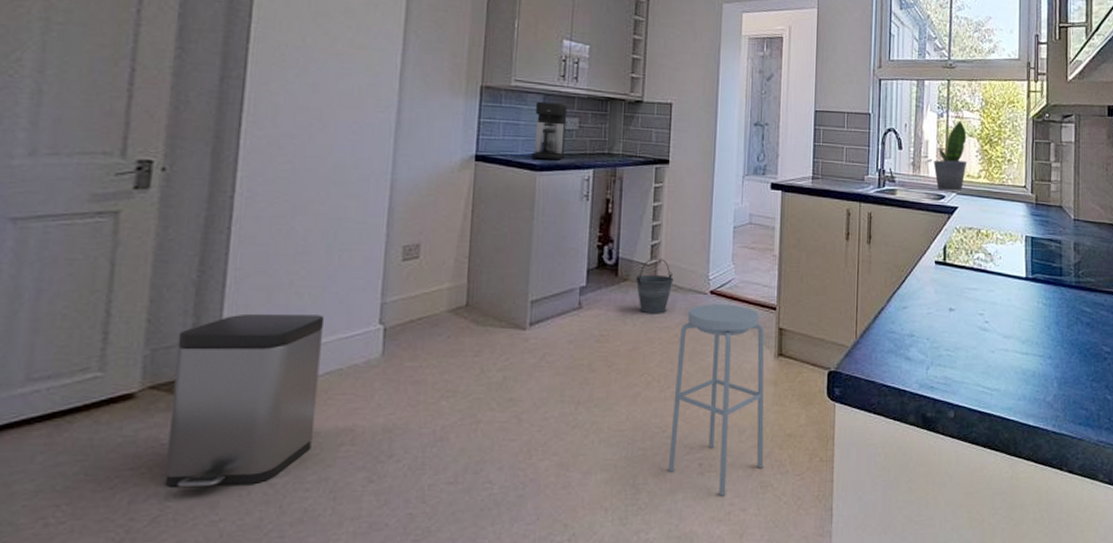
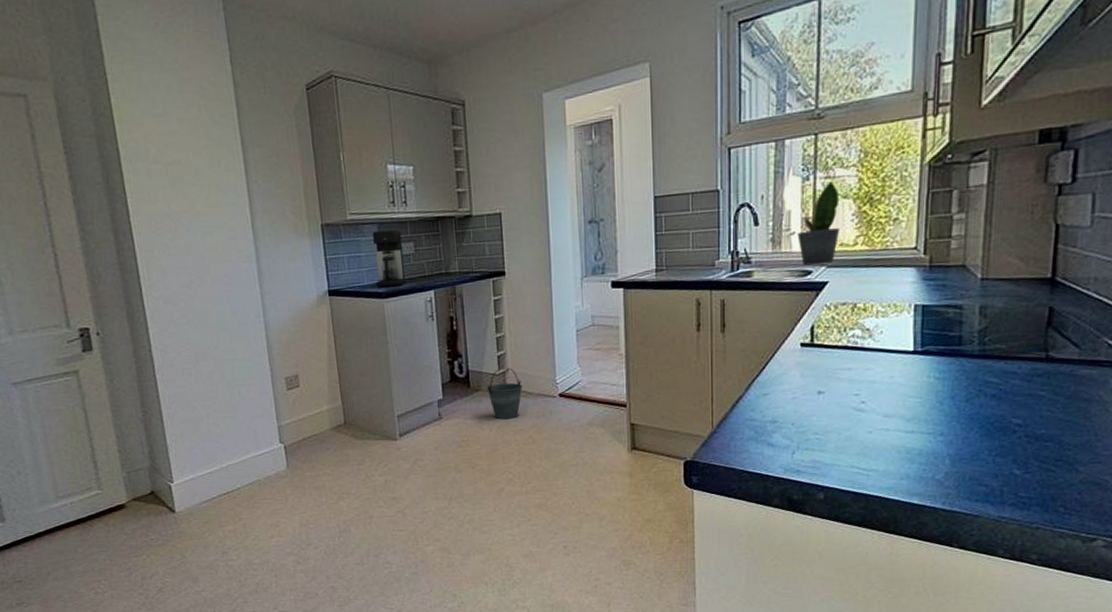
pedal bin: present [165,313,325,487] -> none [141,439,251,568]
stool: present [668,304,765,496] -> none [534,405,625,573]

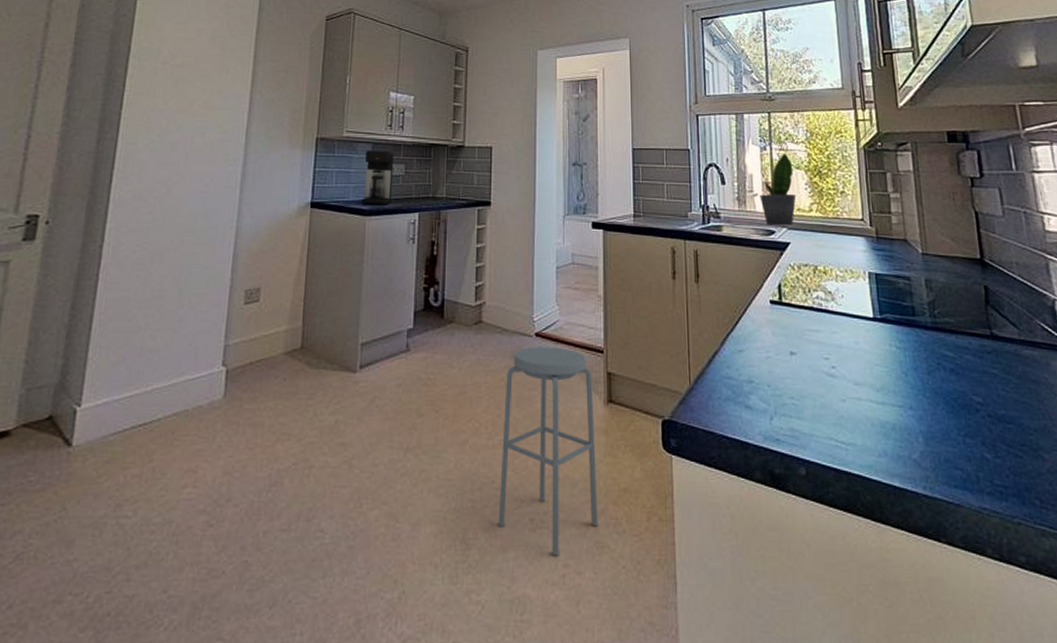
bucket: present [487,367,523,420] -> none [461,299,498,357]
stool: none [534,405,625,573] -> present [498,347,598,556]

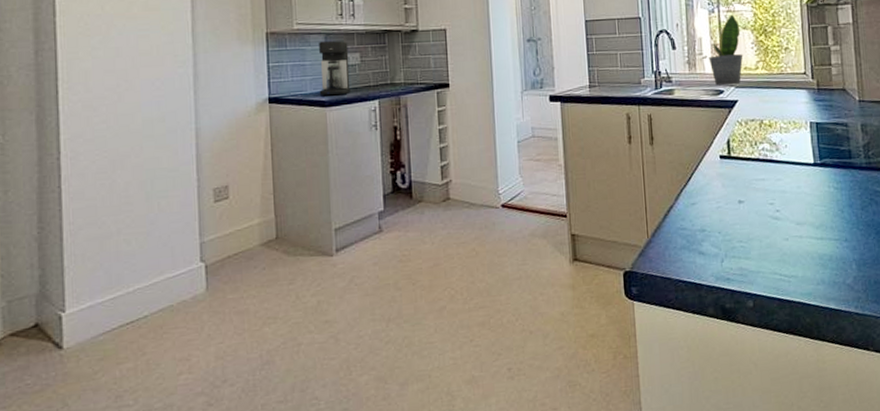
stool: present [498,347,598,556] -> none [476,215,570,397]

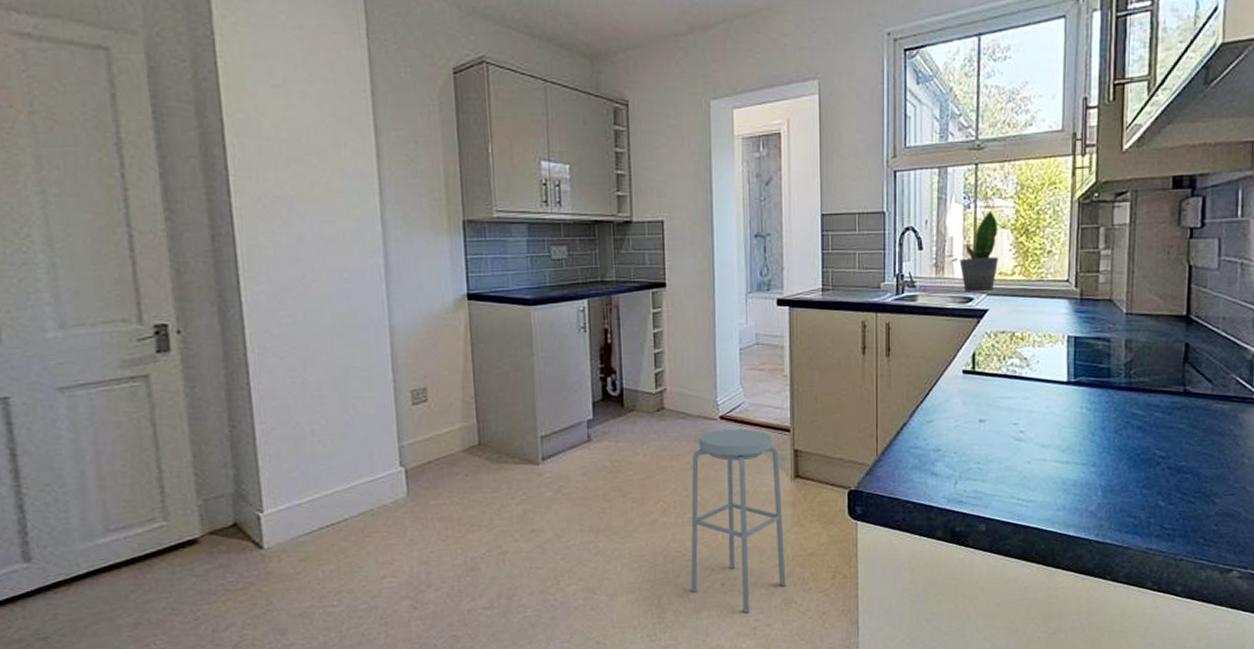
coffee maker: present [319,40,351,96] -> none [521,231,557,294]
stool: none [476,215,570,397] -> present [690,429,786,613]

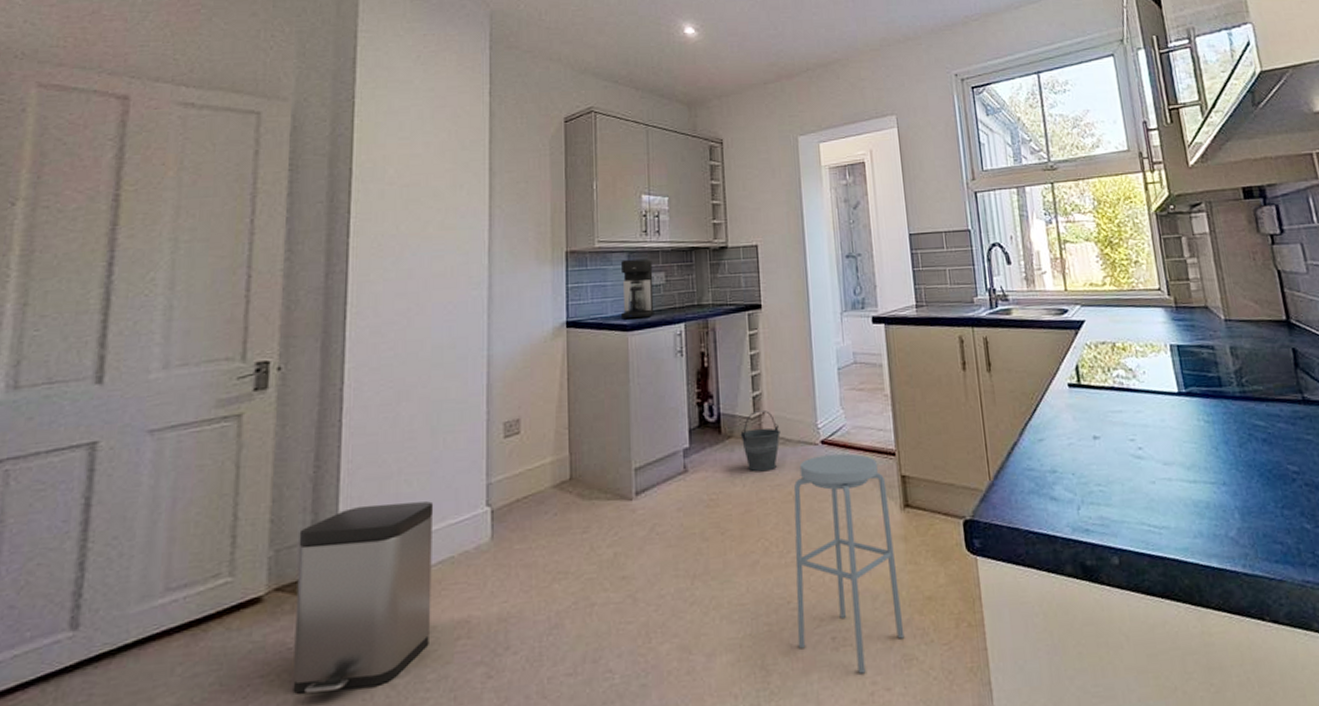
pedal bin: none [224,461,359,618] -> present [293,501,434,694]
coffee maker: none [521,231,557,294] -> present [620,259,654,320]
bucket: none [642,386,681,443] -> present [740,409,780,472]
potted plant: present [959,211,999,293] -> none [1048,225,1088,305]

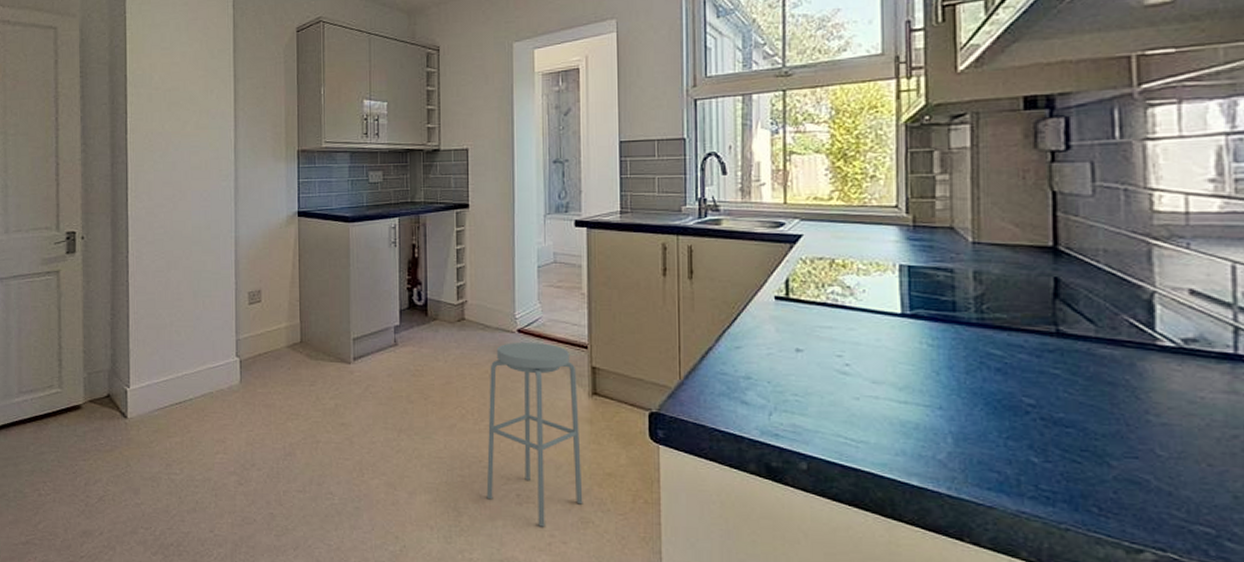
pedal bin: present [293,501,434,694] -> none [103,347,198,479]
coffee maker: present [620,259,654,320] -> none [343,158,372,212]
bucket: present [740,409,780,472] -> none [444,298,481,351]

